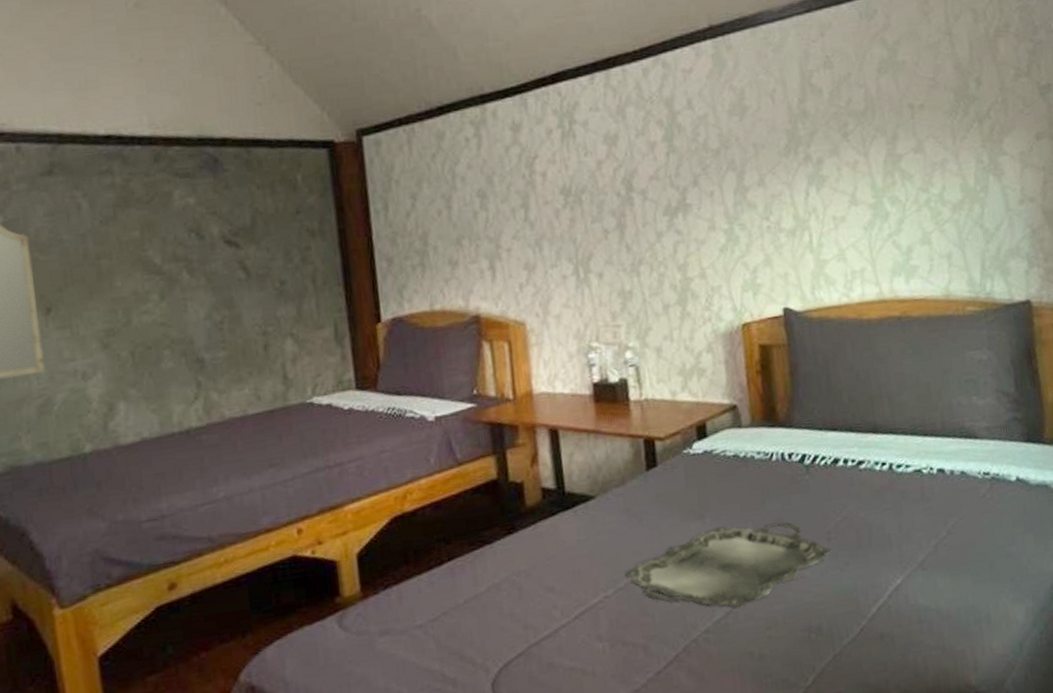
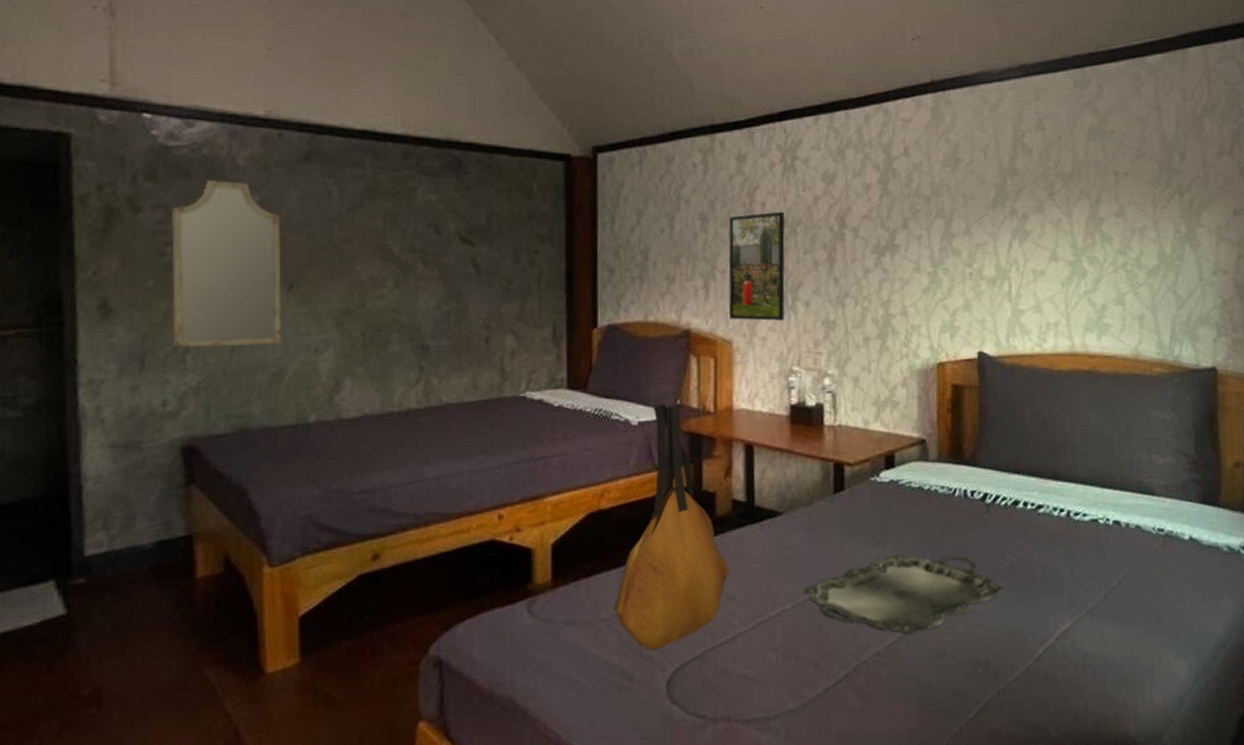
tote bag: none [429,394,546,653] -> present [614,403,730,651]
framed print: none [509,180,578,300] -> present [728,211,785,321]

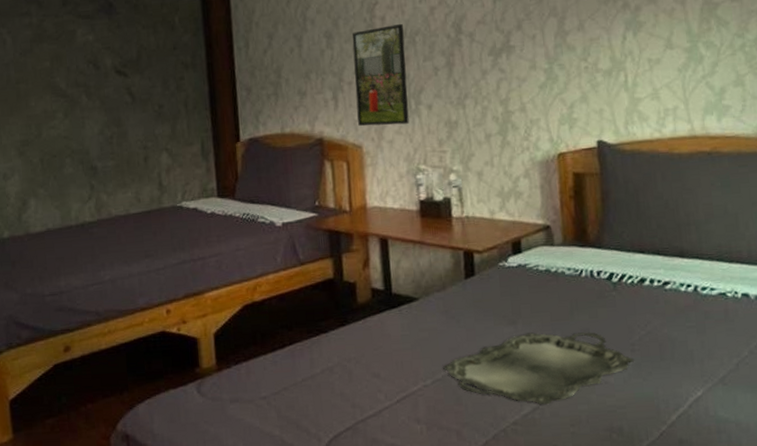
tote bag: present [614,403,730,651] -> none [272,205,374,423]

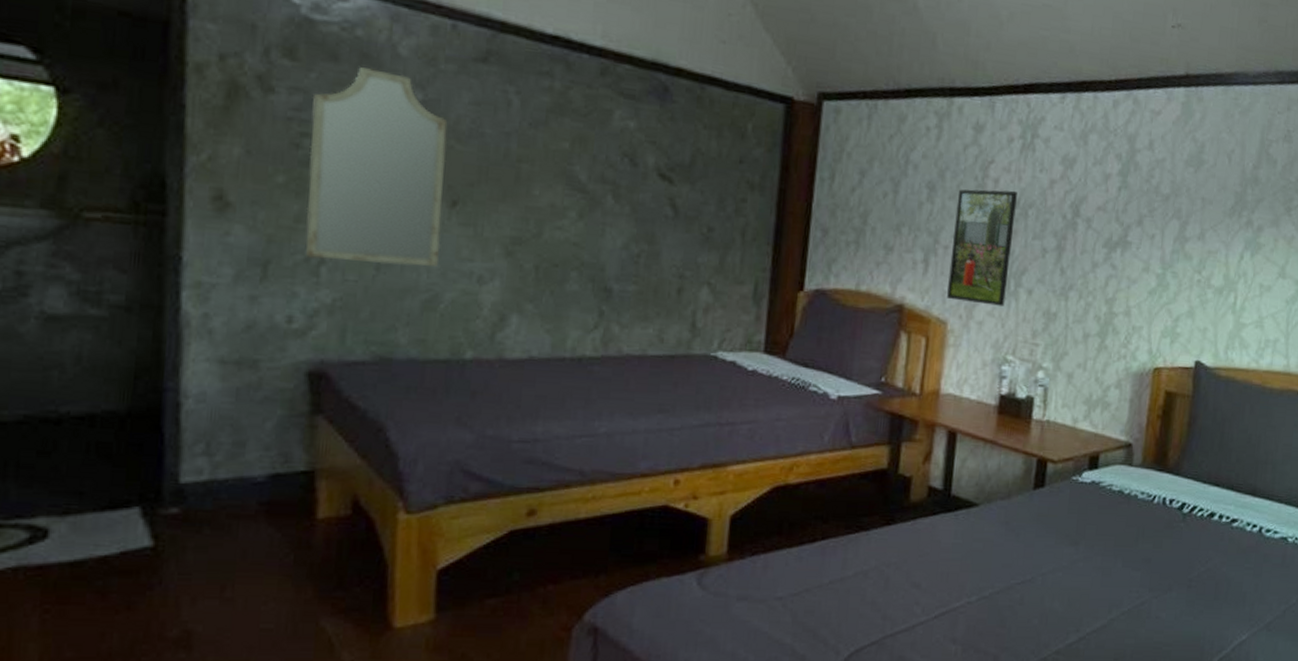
serving tray: present [442,332,635,405] -> none [991,556,1190,635]

